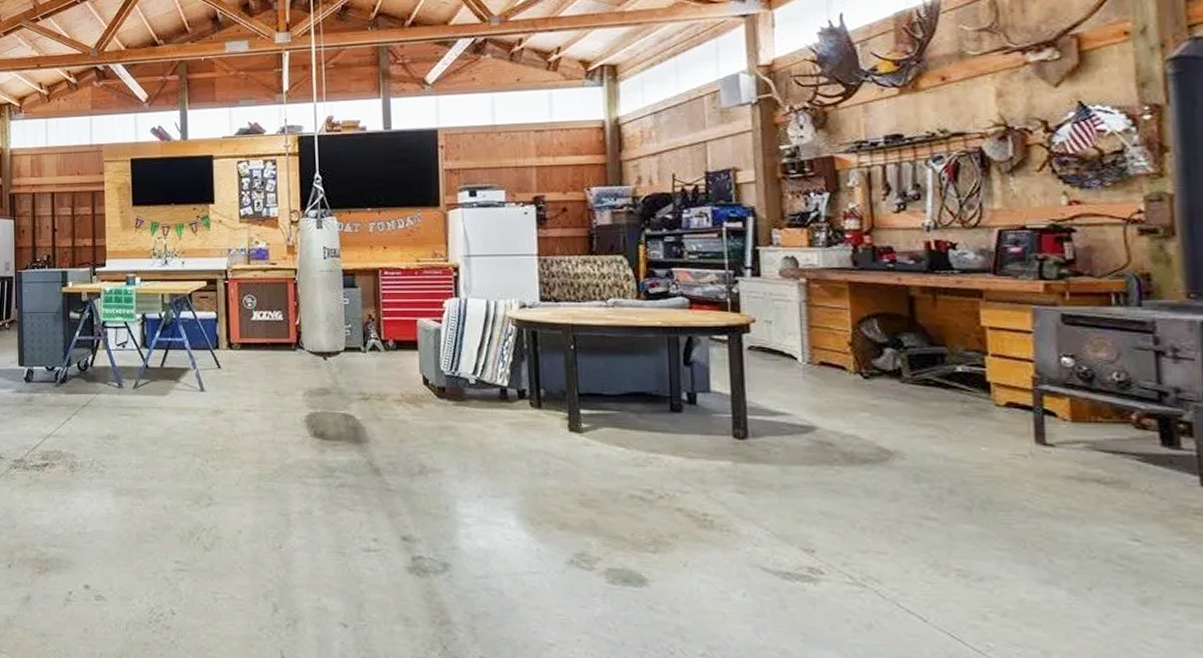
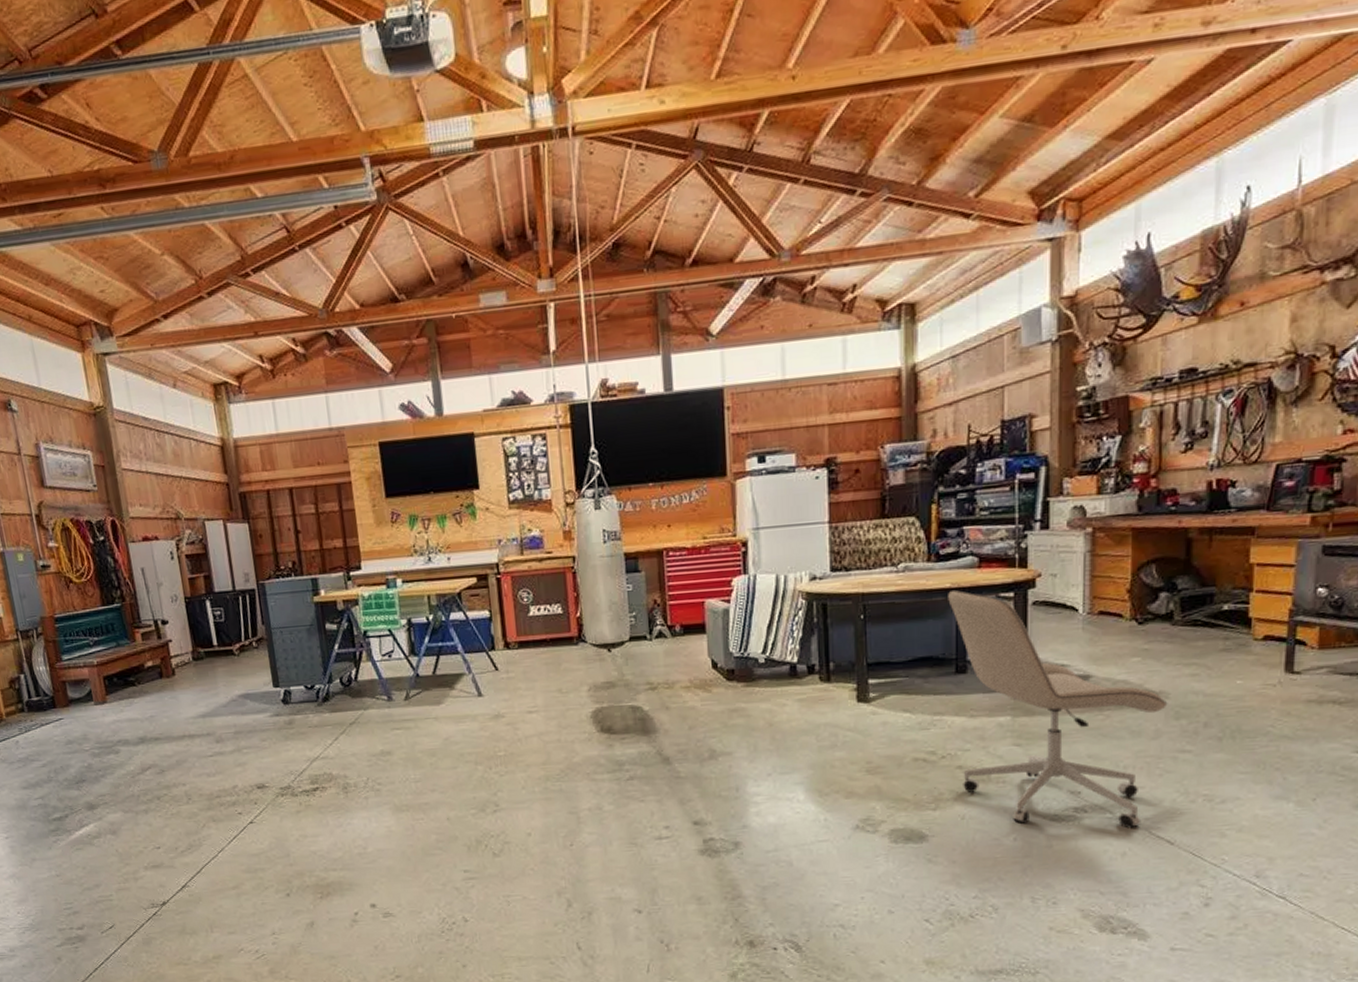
office chair: none [659,328,905,598] -> present [948,589,1168,829]

